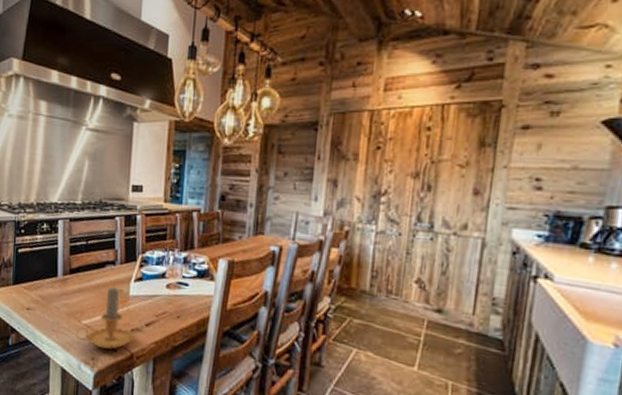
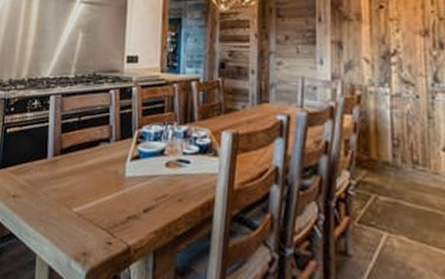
candle: present [76,286,135,349] -> none [66,166,132,242]

